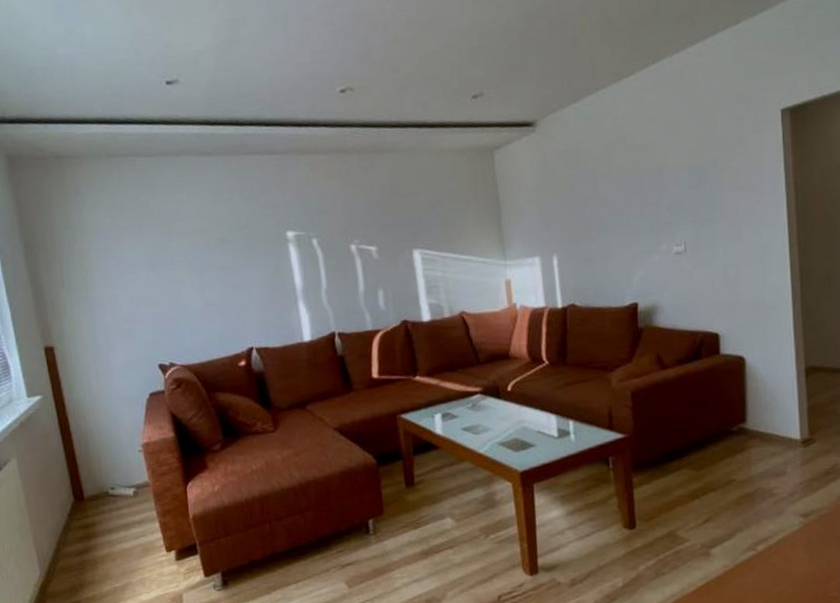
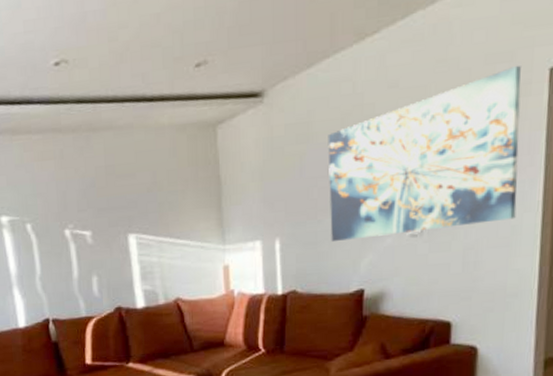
wall art: none [595,106,766,258] -> present [328,65,521,241]

